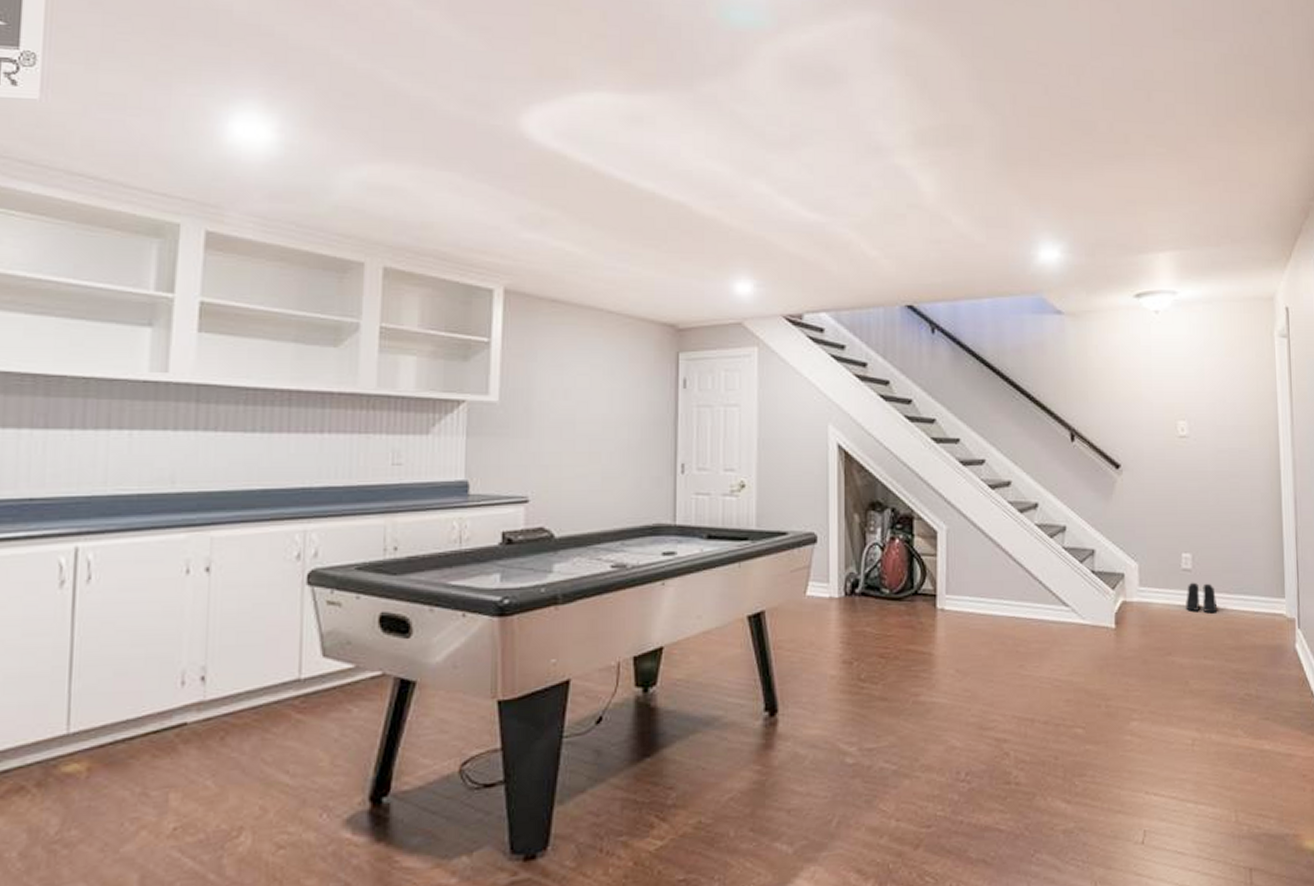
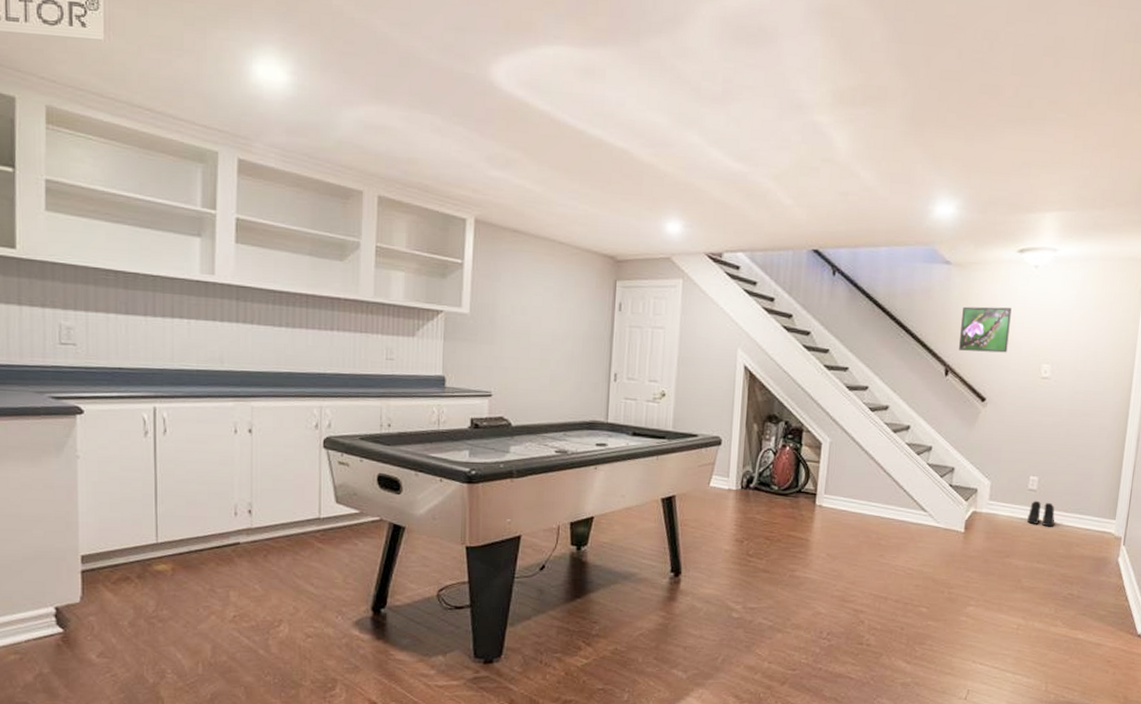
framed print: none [1082,359,1137,411] -> present [959,306,1012,353]

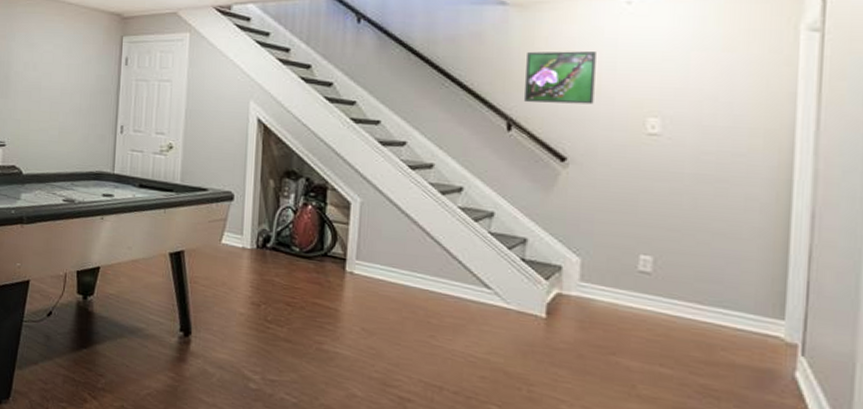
boots: present [1027,500,1055,527] -> none [640,285,683,322]

